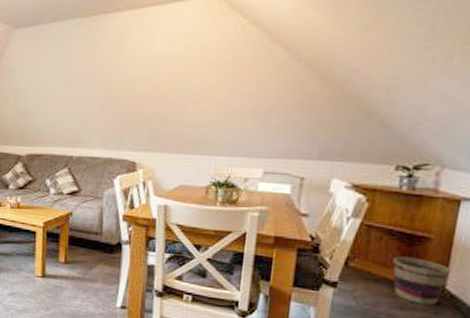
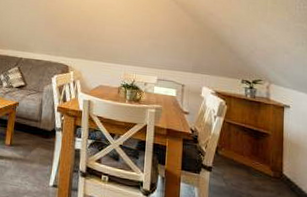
basket: present [393,256,452,305] -> none [247,147,285,187]

